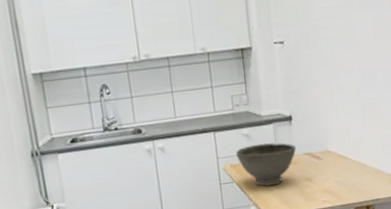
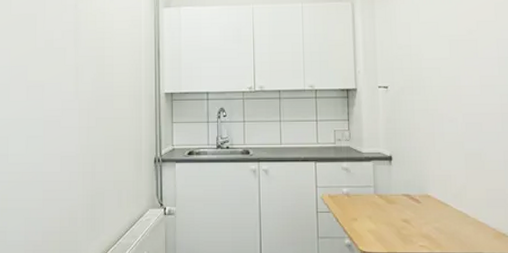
bowl: present [236,142,296,187] -> none [335,178,394,221]

